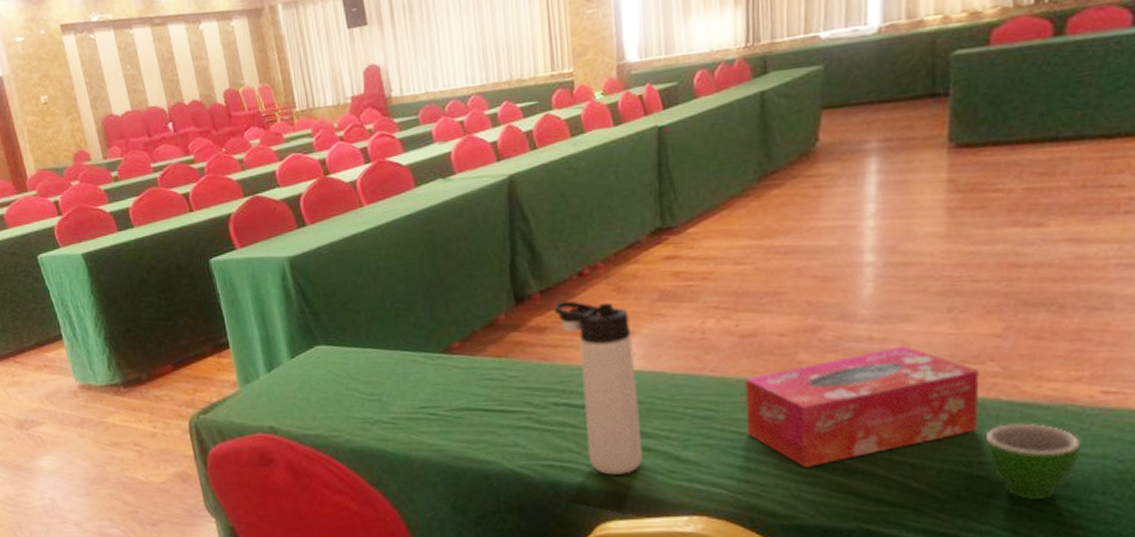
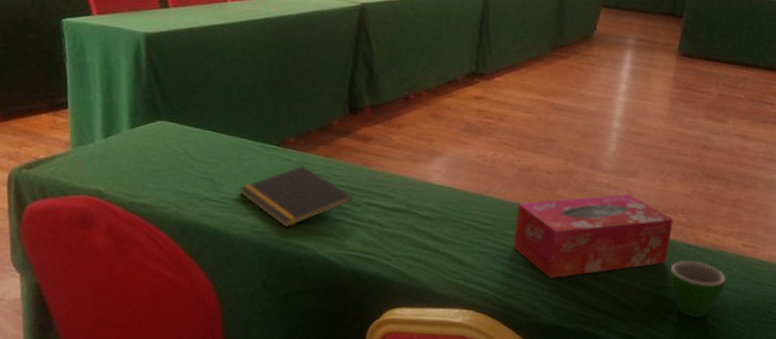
notepad: none [409,371,536,442] -> present [239,166,353,227]
thermos bottle: present [554,300,643,475] -> none [380,118,440,270]

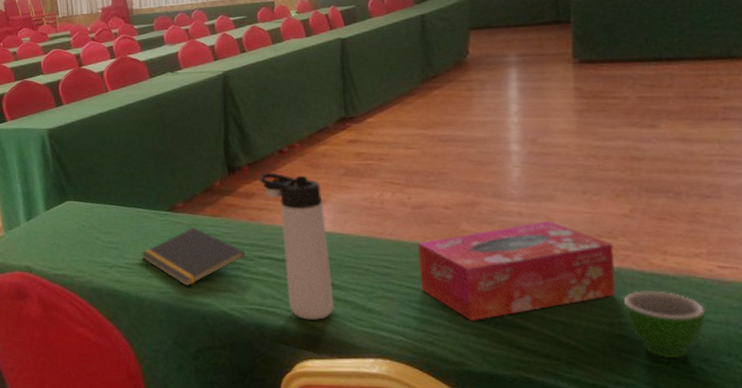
thermos bottle: none [380,118,440,270] -> present [259,172,335,320]

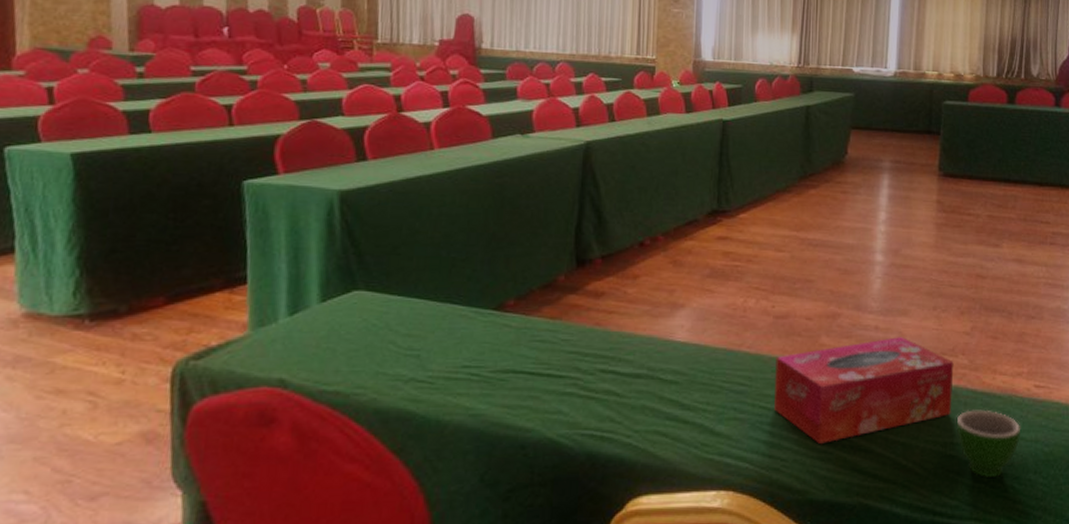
notepad: present [141,227,245,286] -> none [450,331,585,407]
thermos bottle: present [259,172,335,320] -> none [613,268,683,447]

